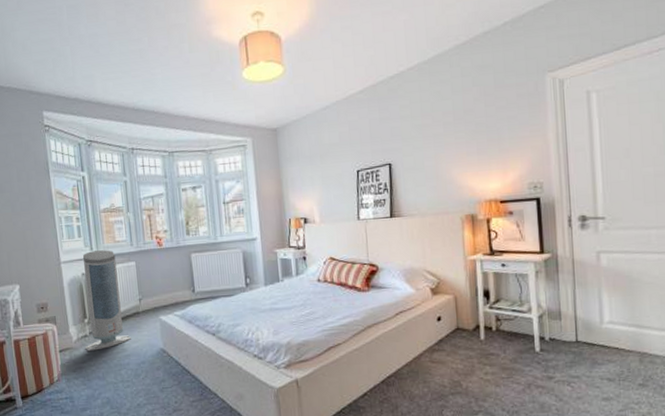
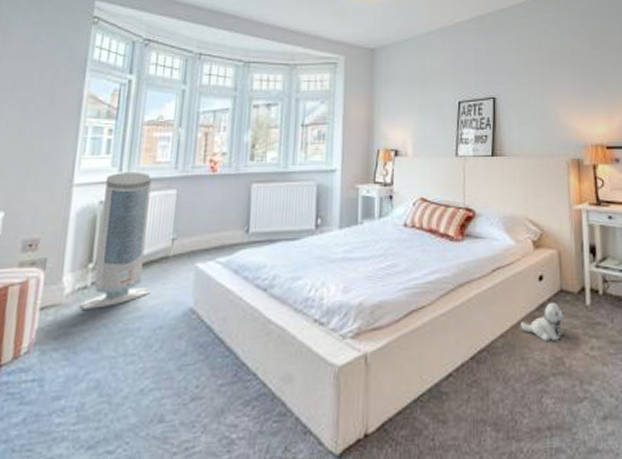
plush toy: none [421,338,461,368] -> present [519,302,565,341]

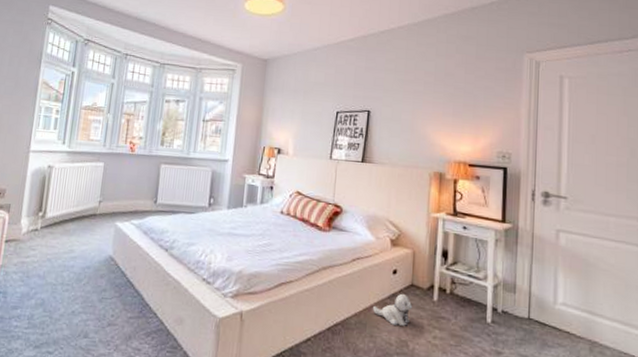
air purifier: present [79,172,152,309] -> none [32,145,86,247]

